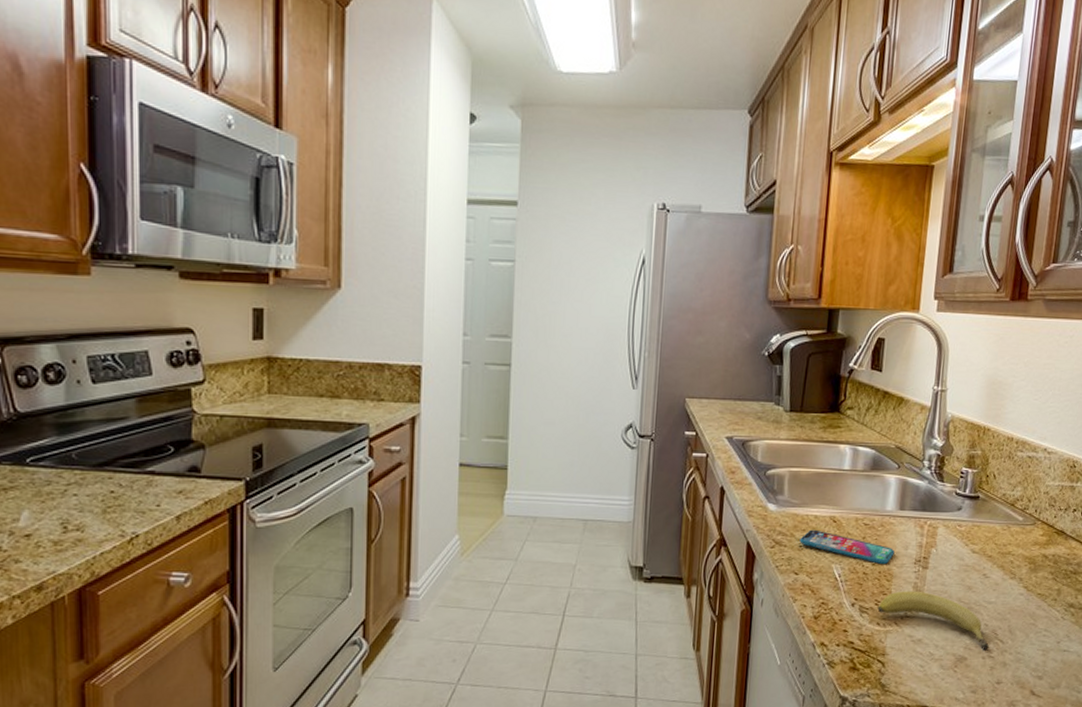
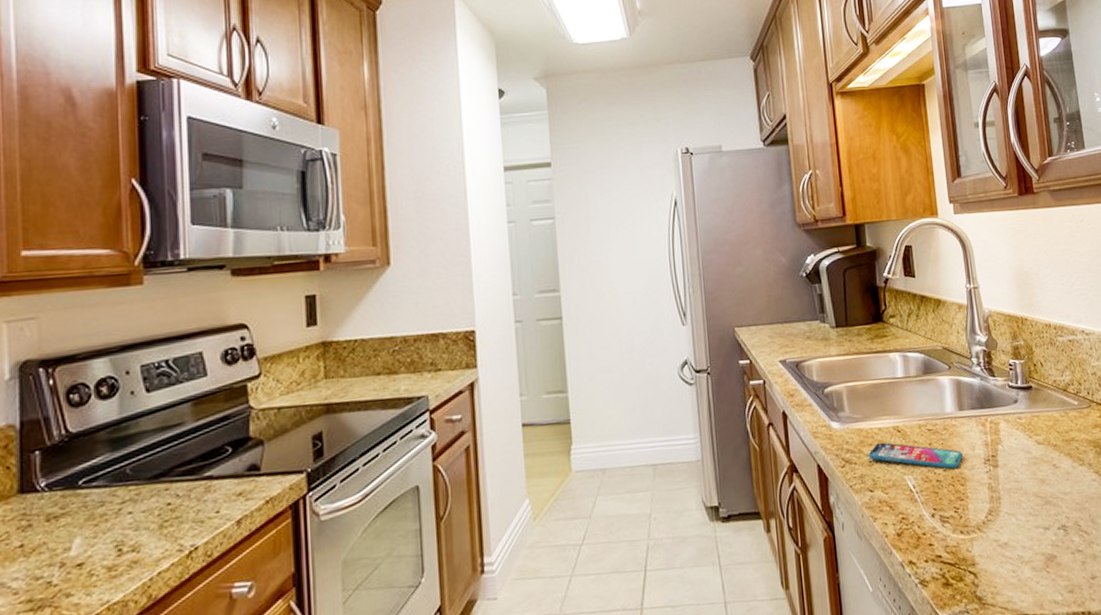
fruit: present [877,591,990,651] -> none [958,491,1076,545]

